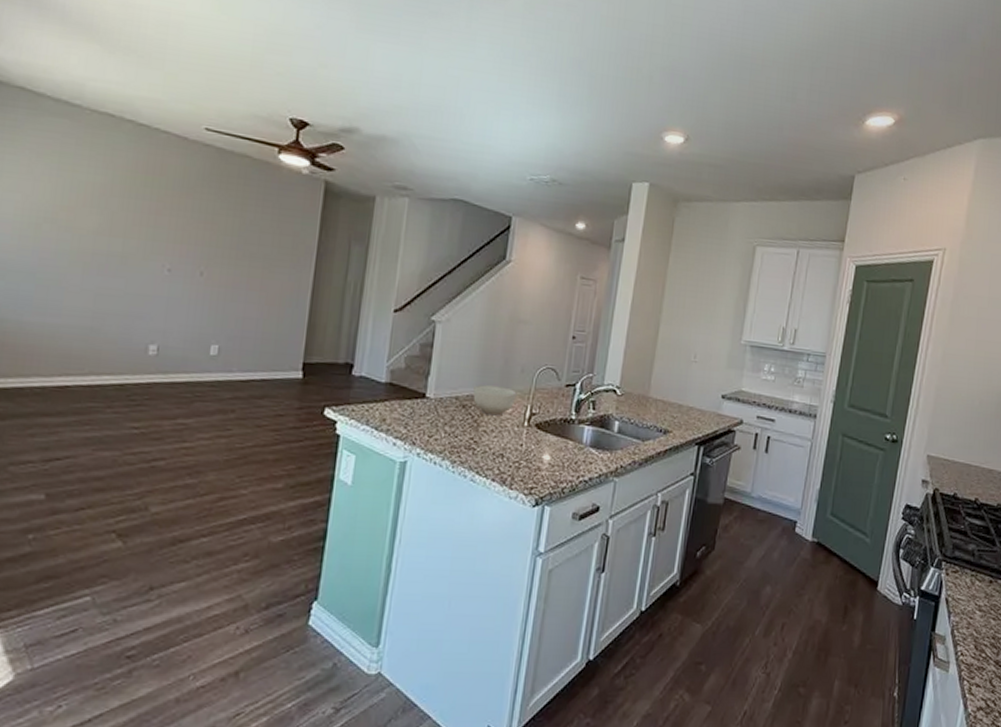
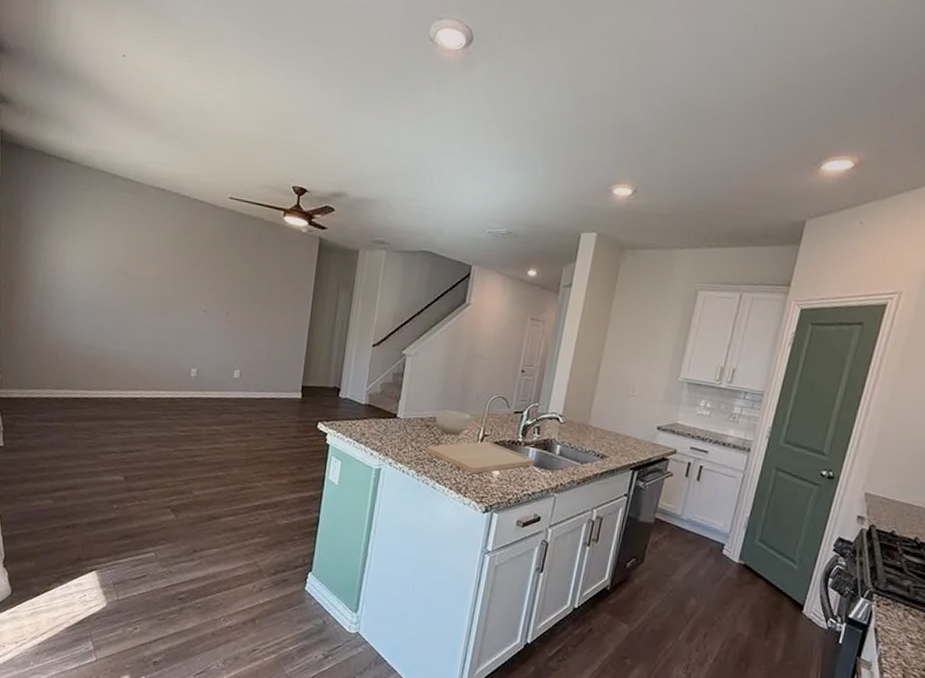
cutting board: none [463,421,592,460] -> present [426,441,536,474]

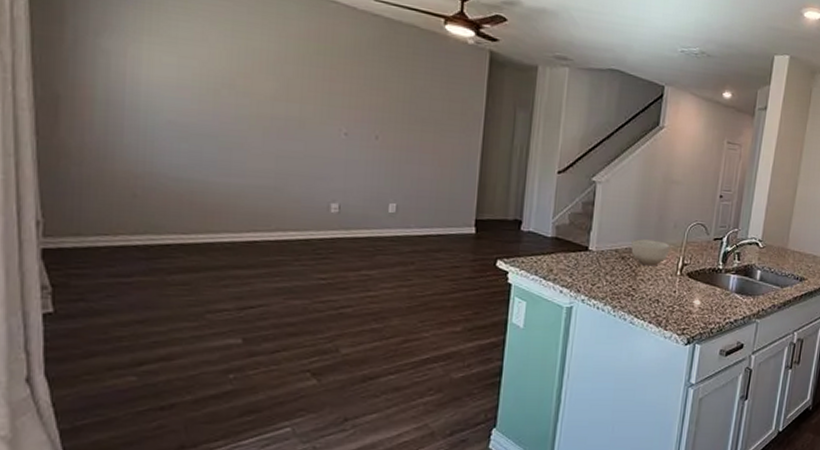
cutting board: present [426,441,536,474] -> none [622,271,737,305]

